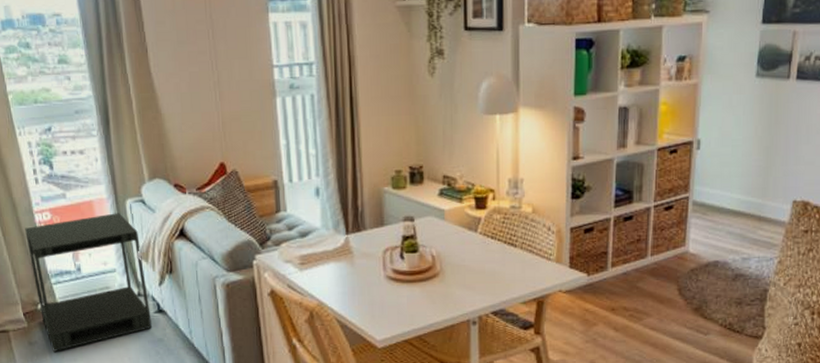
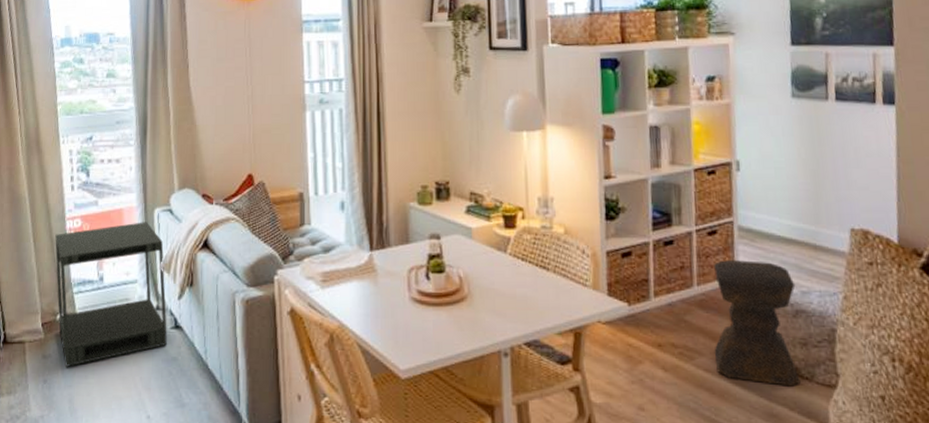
stool: none [660,231,738,339] -> present [714,259,801,387]

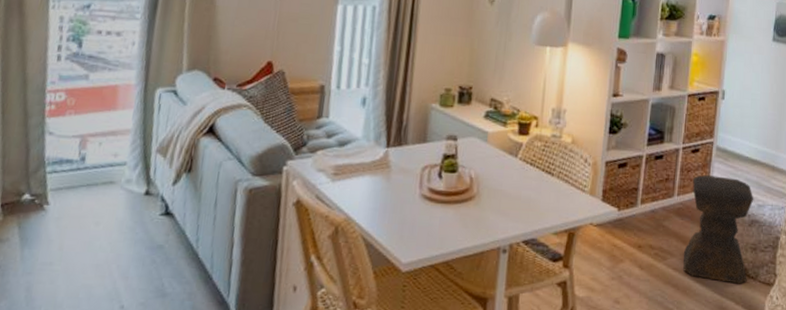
side table: present [55,222,168,367] -> none [22,101,162,252]

